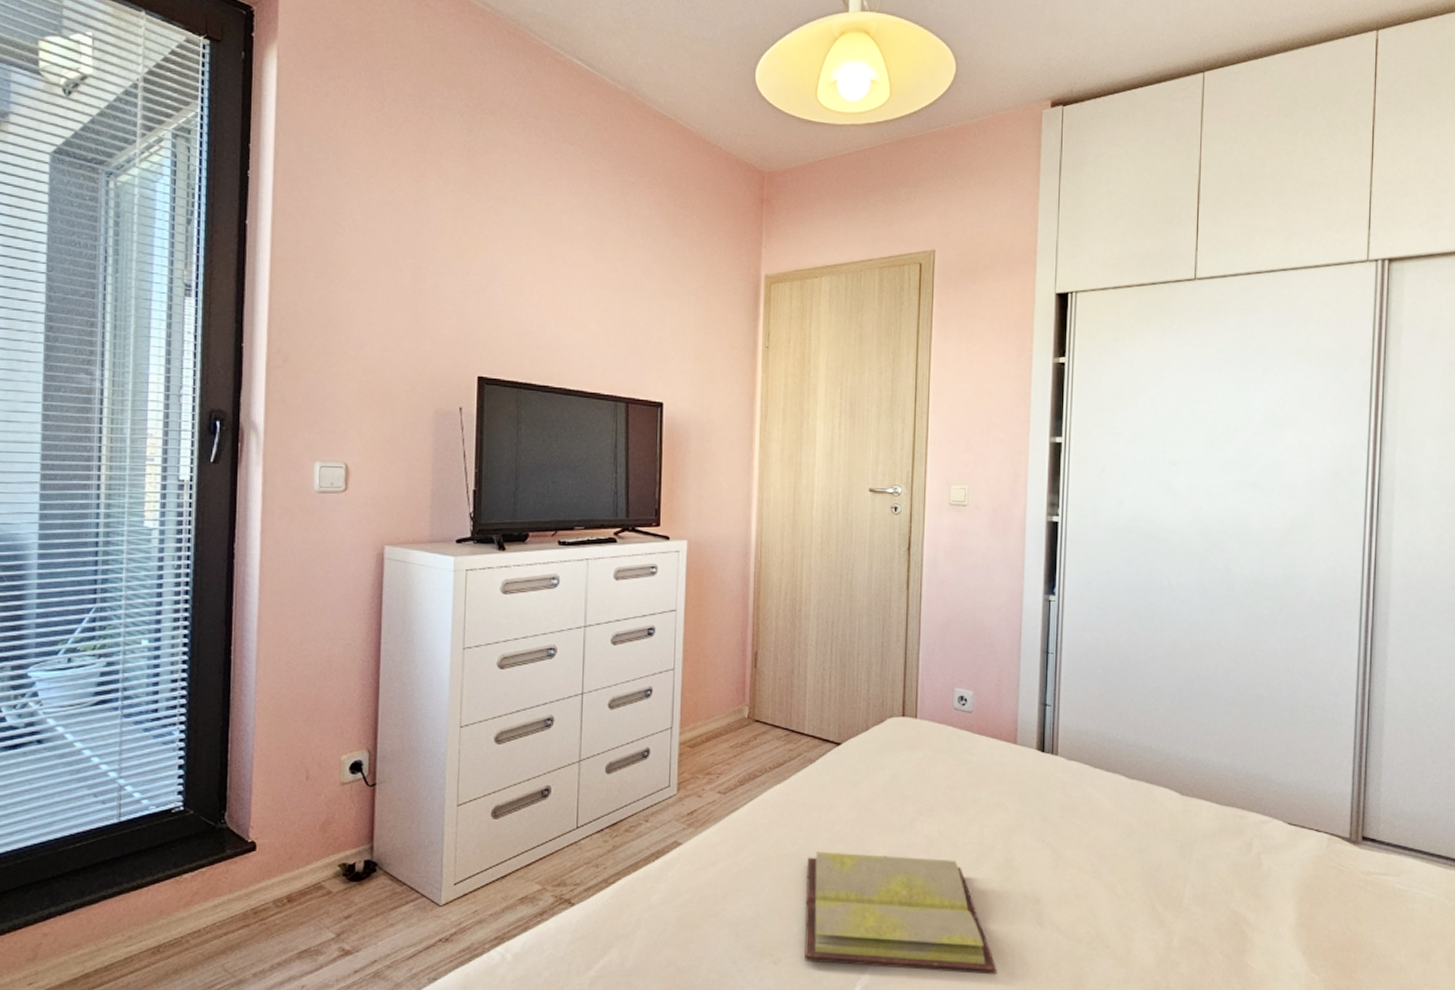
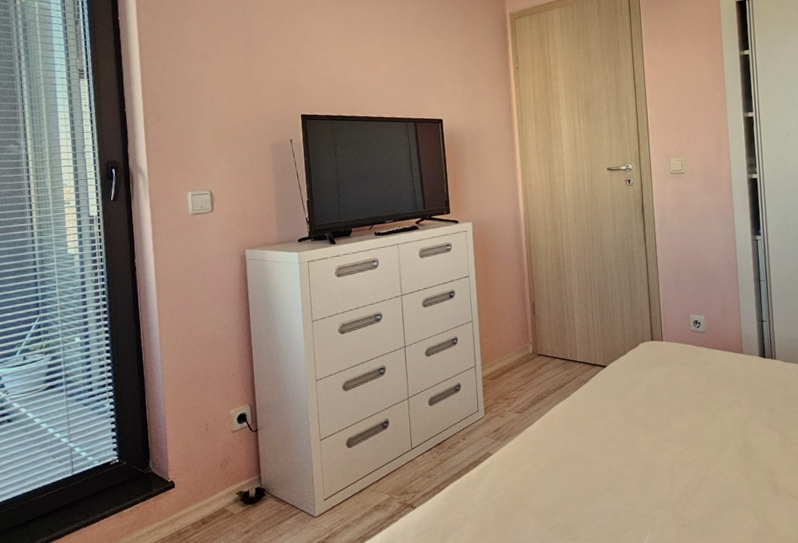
diary: present [805,852,997,975] -> none [590,448,747,537]

